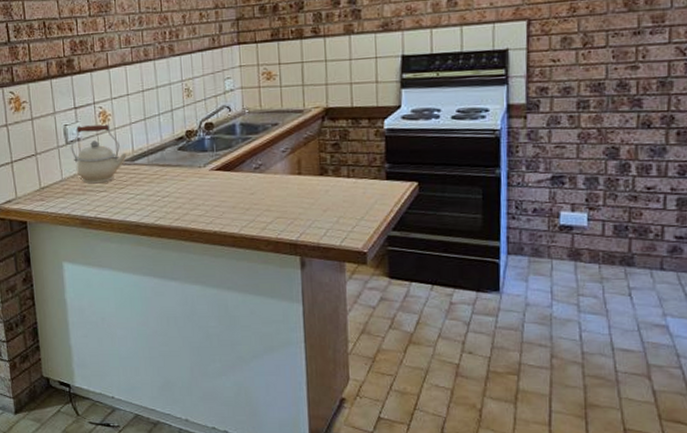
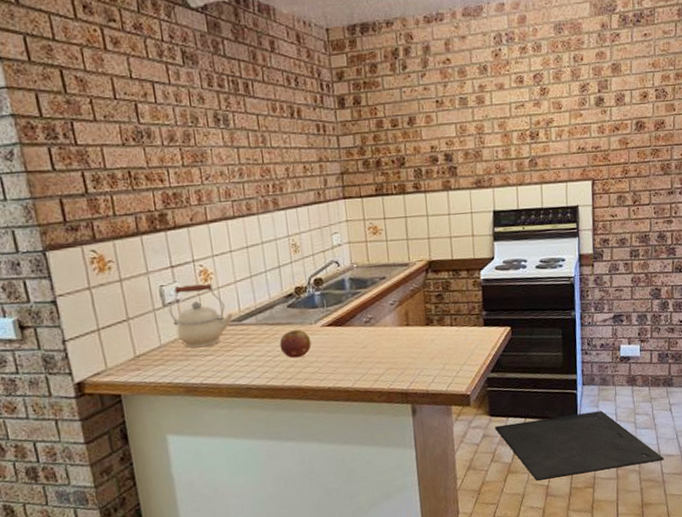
fruit: none [169,172,199,200] -> present [279,329,312,359]
door mat: none [395,286,619,357] -> present [495,410,664,481]

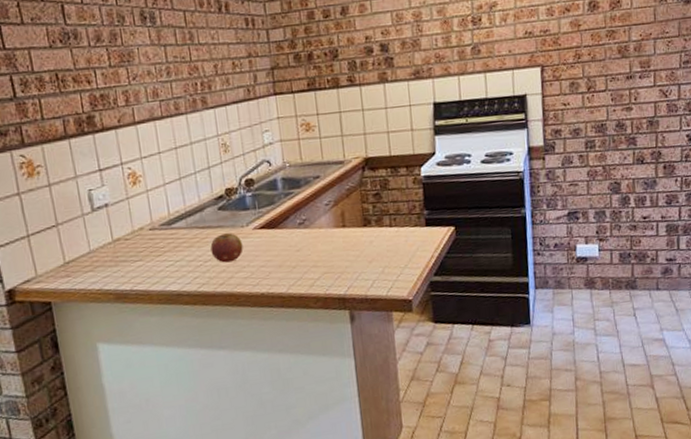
kettle: present [168,283,233,349] -> none [97,186,162,254]
door mat: present [495,410,664,481] -> none [439,316,629,393]

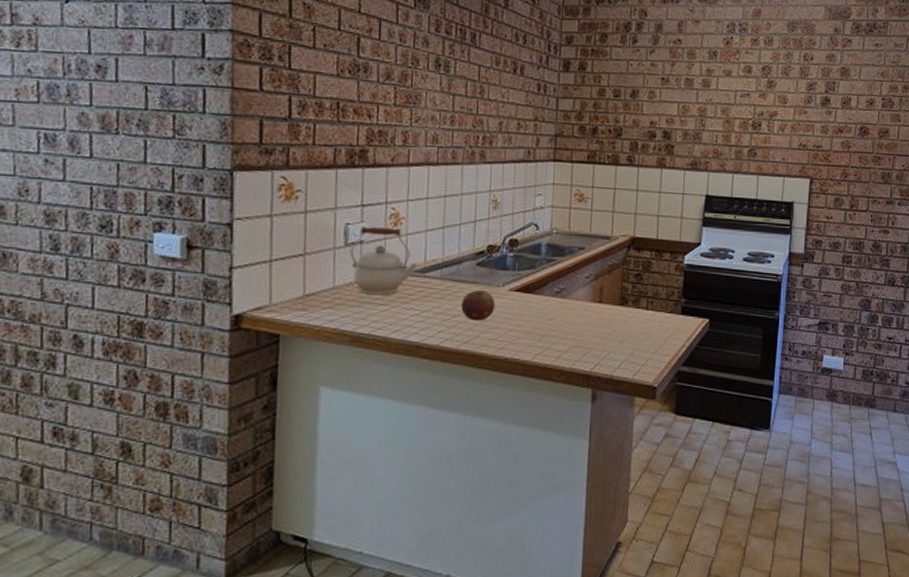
kettle: none [97,186,162,254] -> present [350,227,417,295]

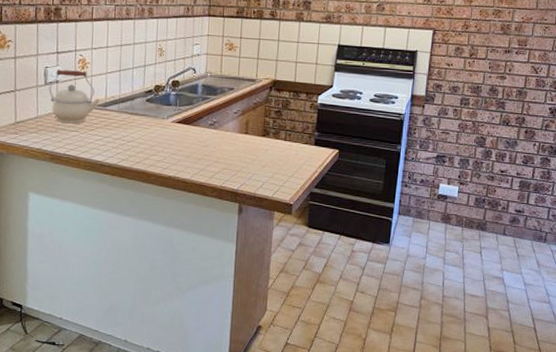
fruit: present [461,290,495,321] -> none [134,121,161,146]

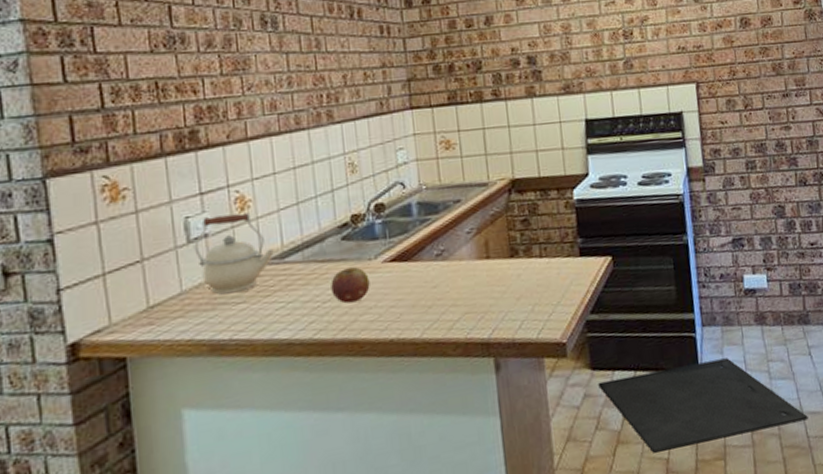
fruit: none [134,121,161,146] -> present [331,267,370,304]
door mat: none [311,237,468,299] -> present [598,358,808,453]

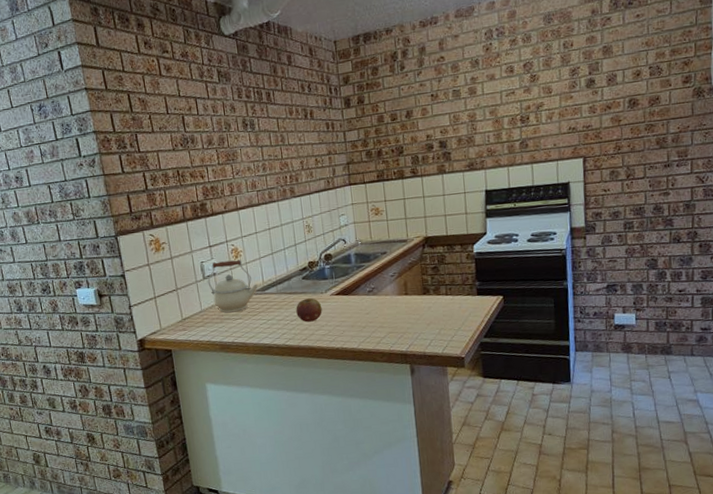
door mat: present [598,358,808,453] -> none [488,376,663,439]

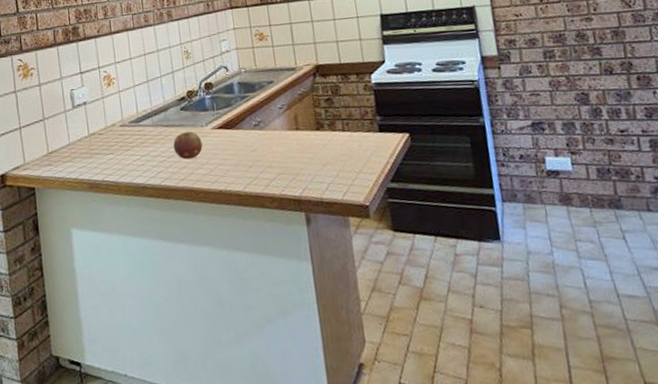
kettle: present [207,259,258,313] -> none [77,87,132,147]

